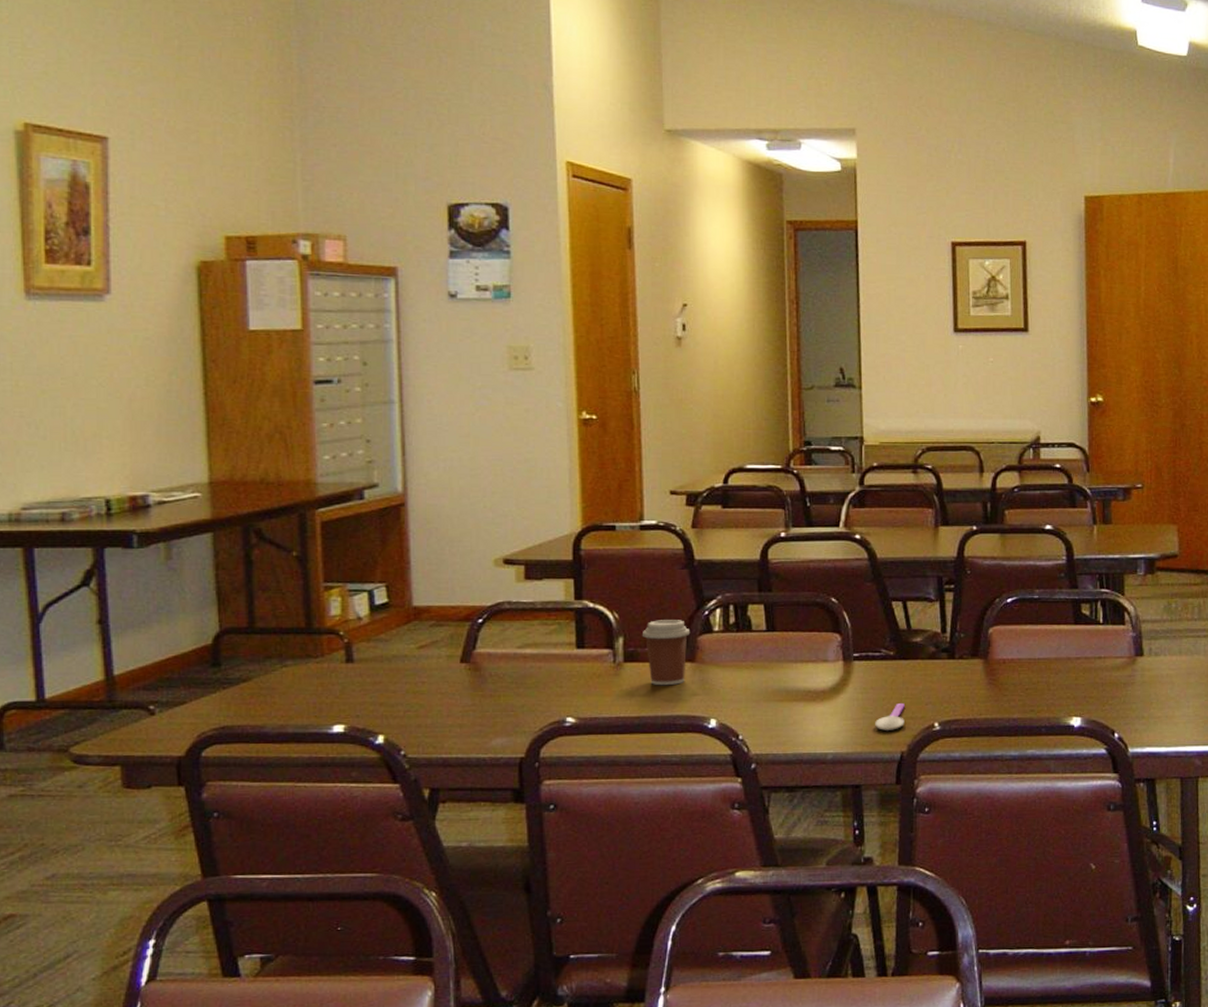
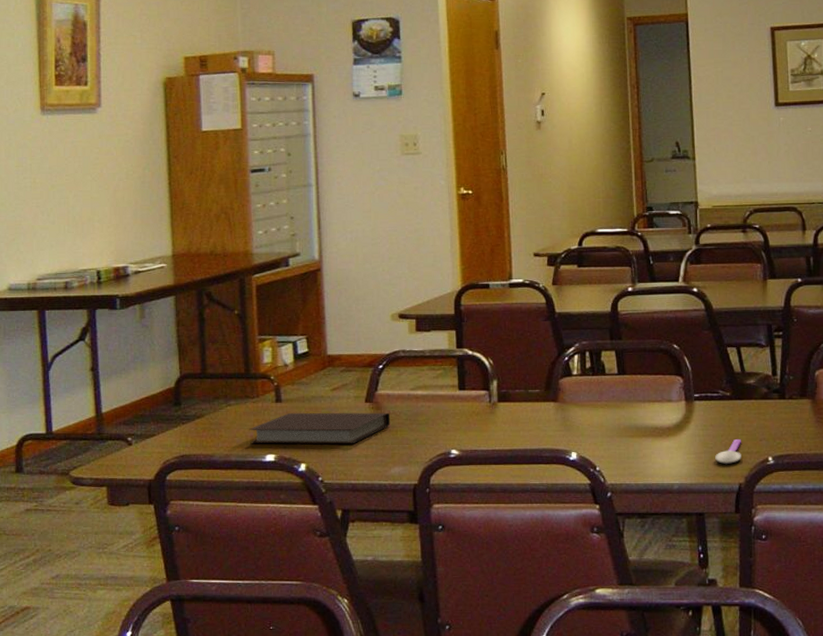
notebook: none [311,674,492,712] -> present [249,412,391,444]
coffee cup: present [641,620,691,686] -> none [512,365,553,423]

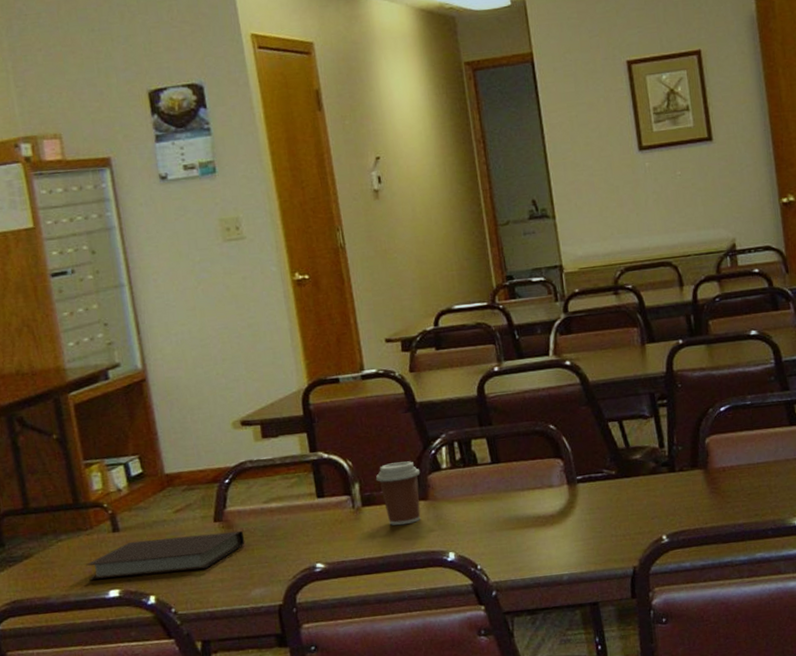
coffee cup: none [512,365,553,423] -> present [375,461,421,526]
spoon: present [715,438,741,464] -> none [605,519,634,548]

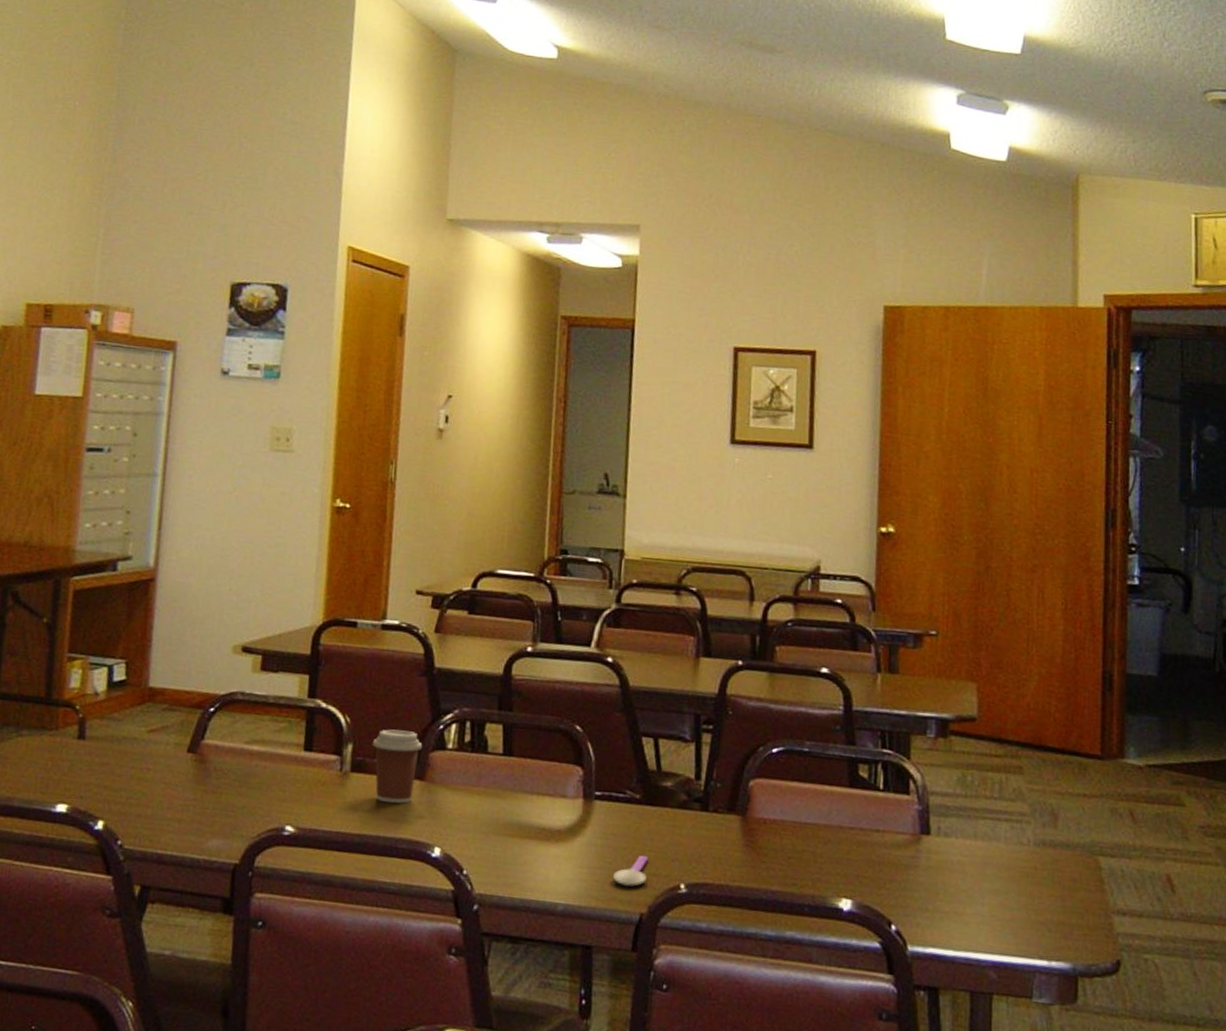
notebook: present [86,530,245,580] -> none [40,753,216,804]
spoon: none [605,519,634,548] -> present [613,855,648,887]

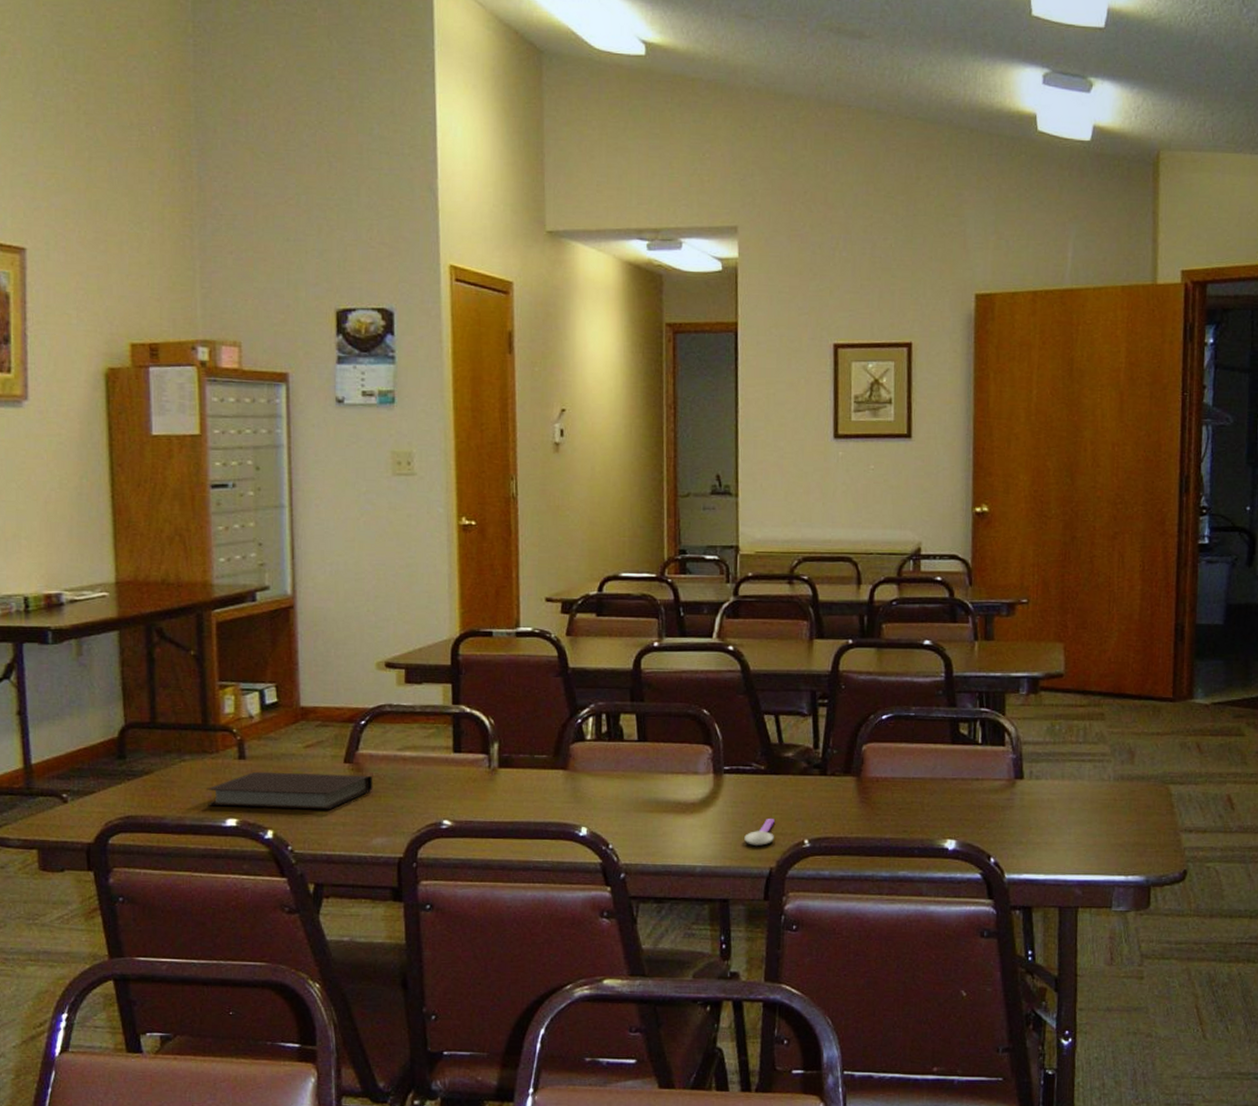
notebook: none [40,753,216,804] -> present [207,771,373,810]
coffee cup: present [372,729,423,804] -> none [516,727,564,793]

